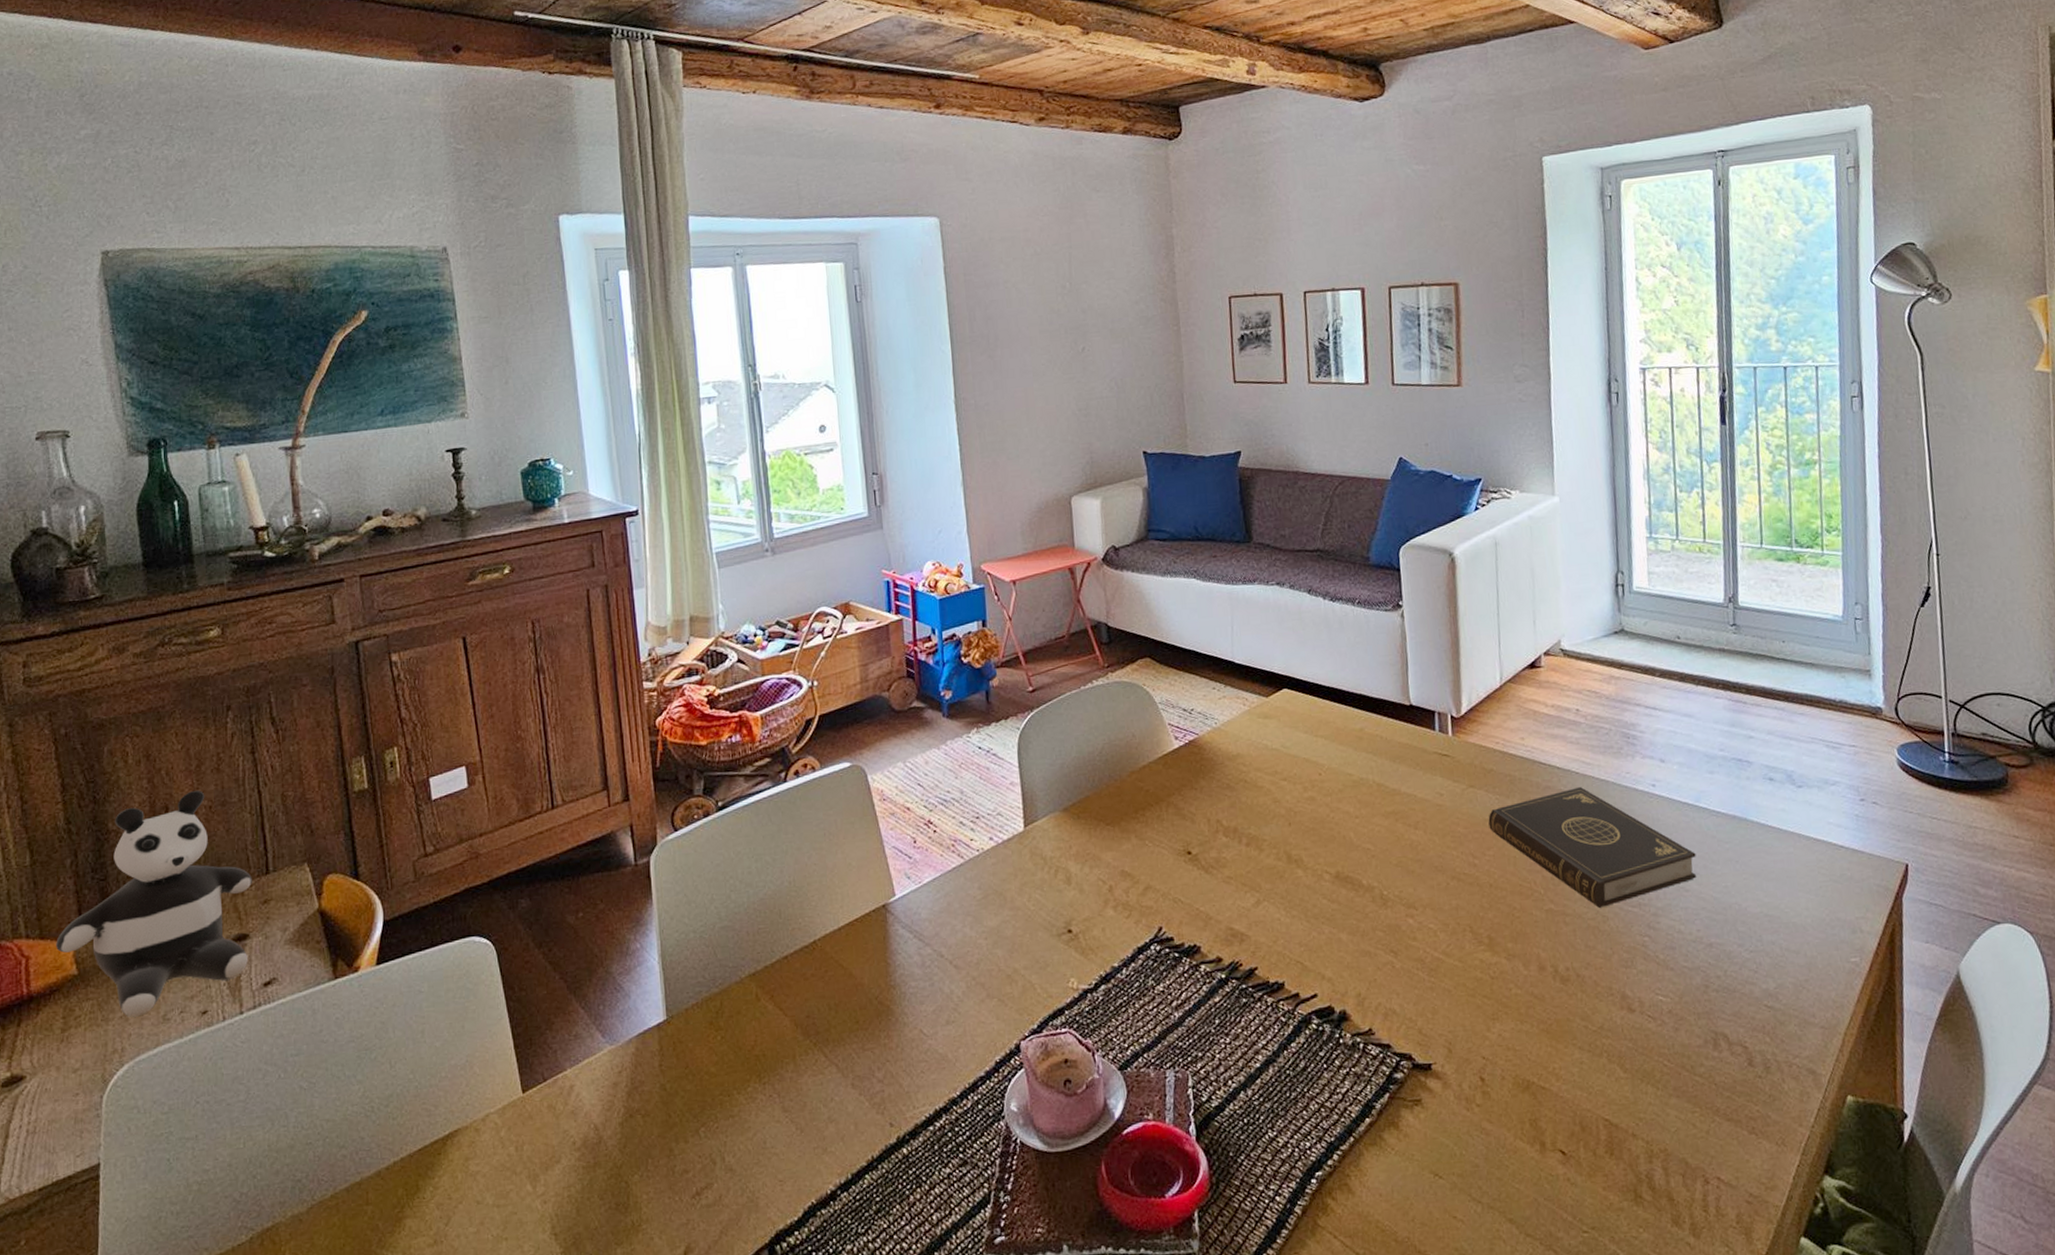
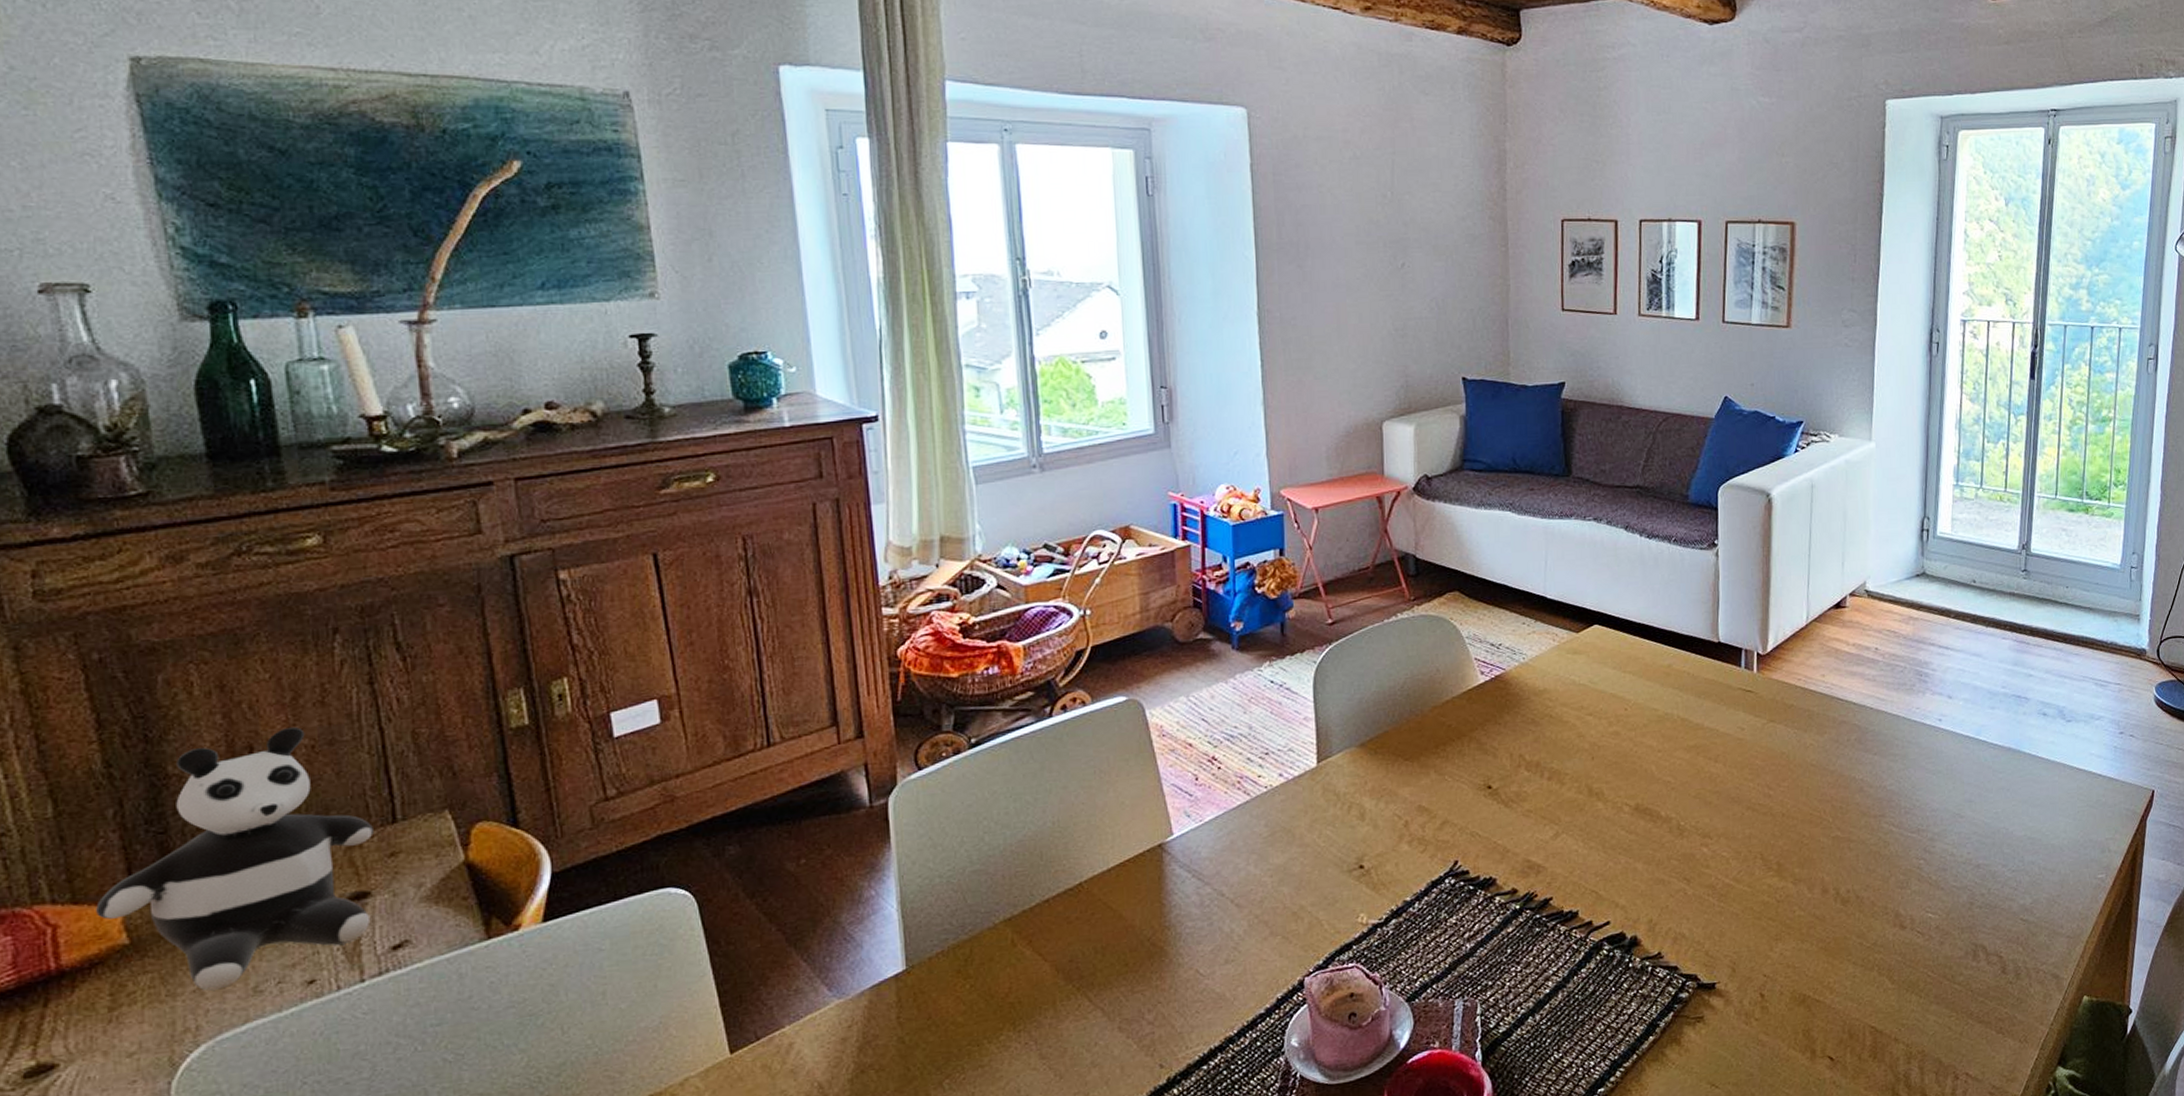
book: present [1488,787,1696,908] -> none [1785,722,1973,834]

